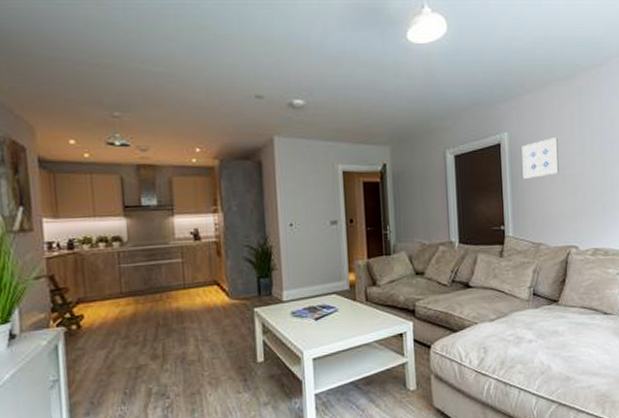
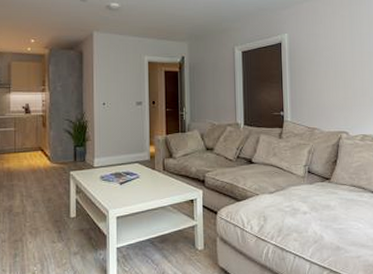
wall art: present [521,137,559,179] -> none [299,39,332,73]

